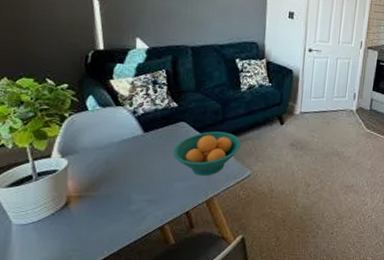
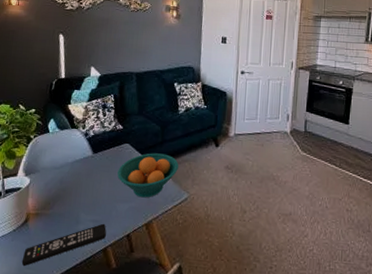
remote control: none [65,202,163,250] -> present [21,223,106,267]

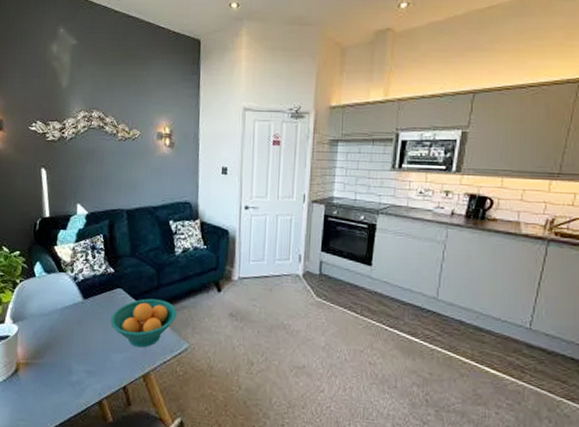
remote control: present [21,223,106,267] -> none [14,374,101,419]

